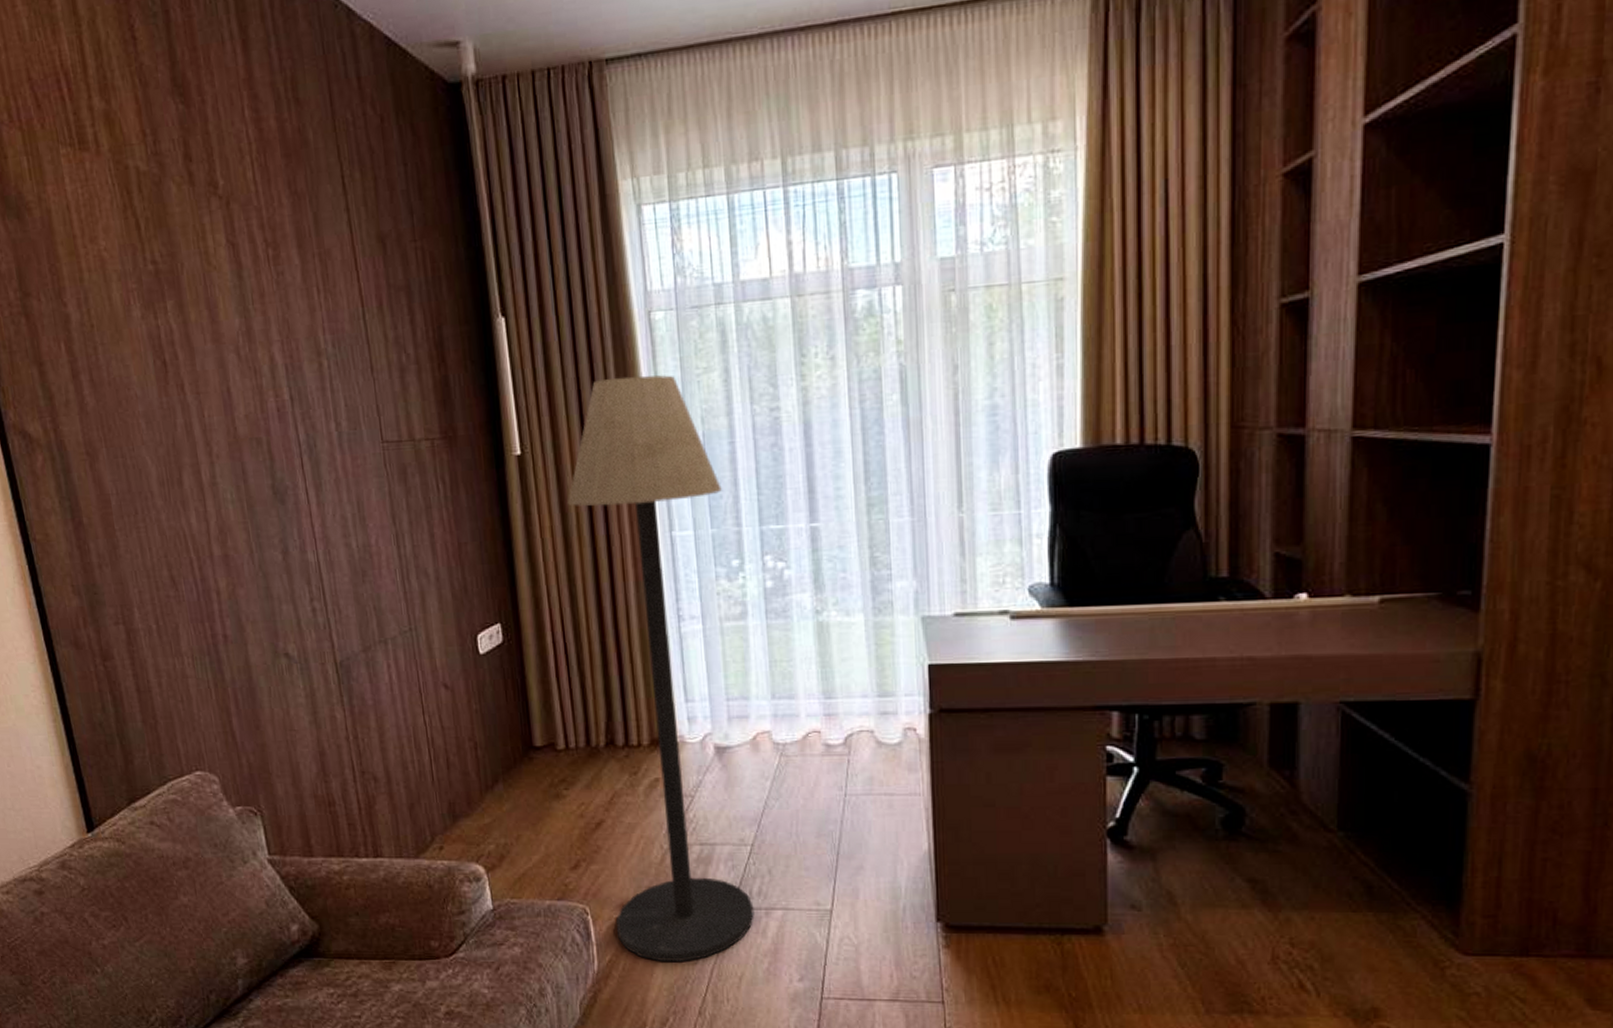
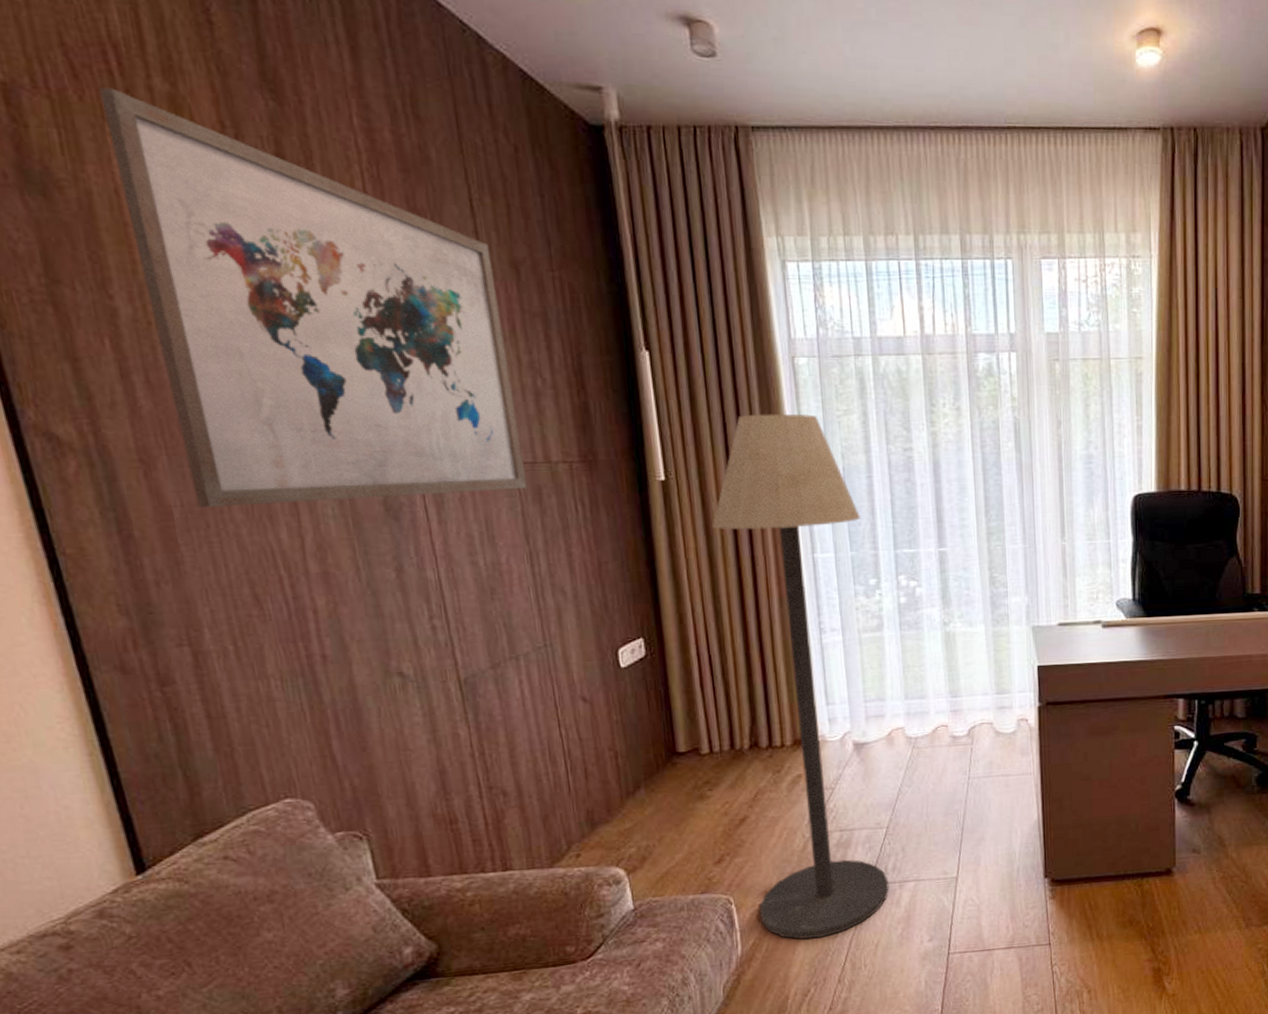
wall art: none [55,112,394,495] -> present [99,87,528,507]

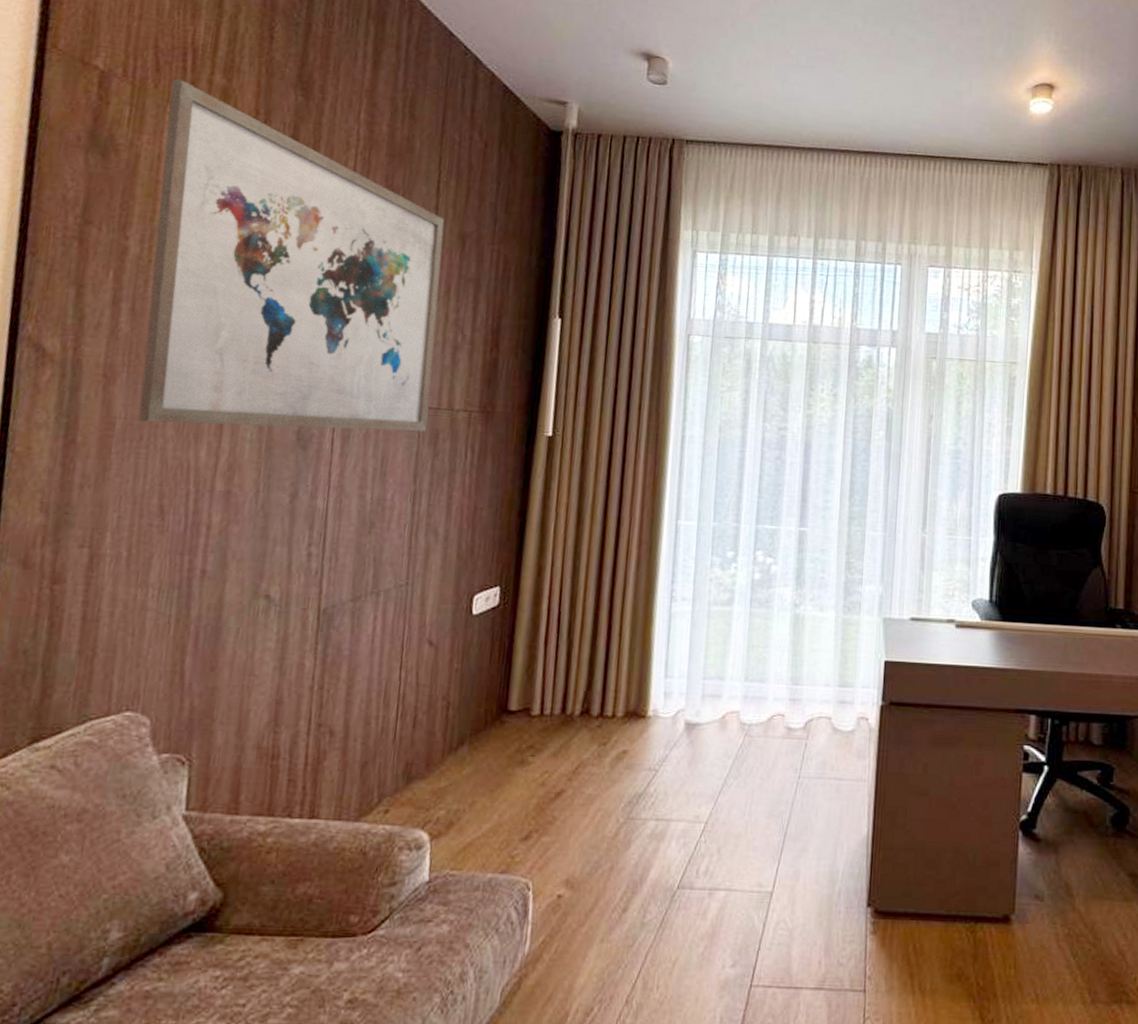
floor lamp: present [712,413,889,939] -> none [556,383,728,944]

